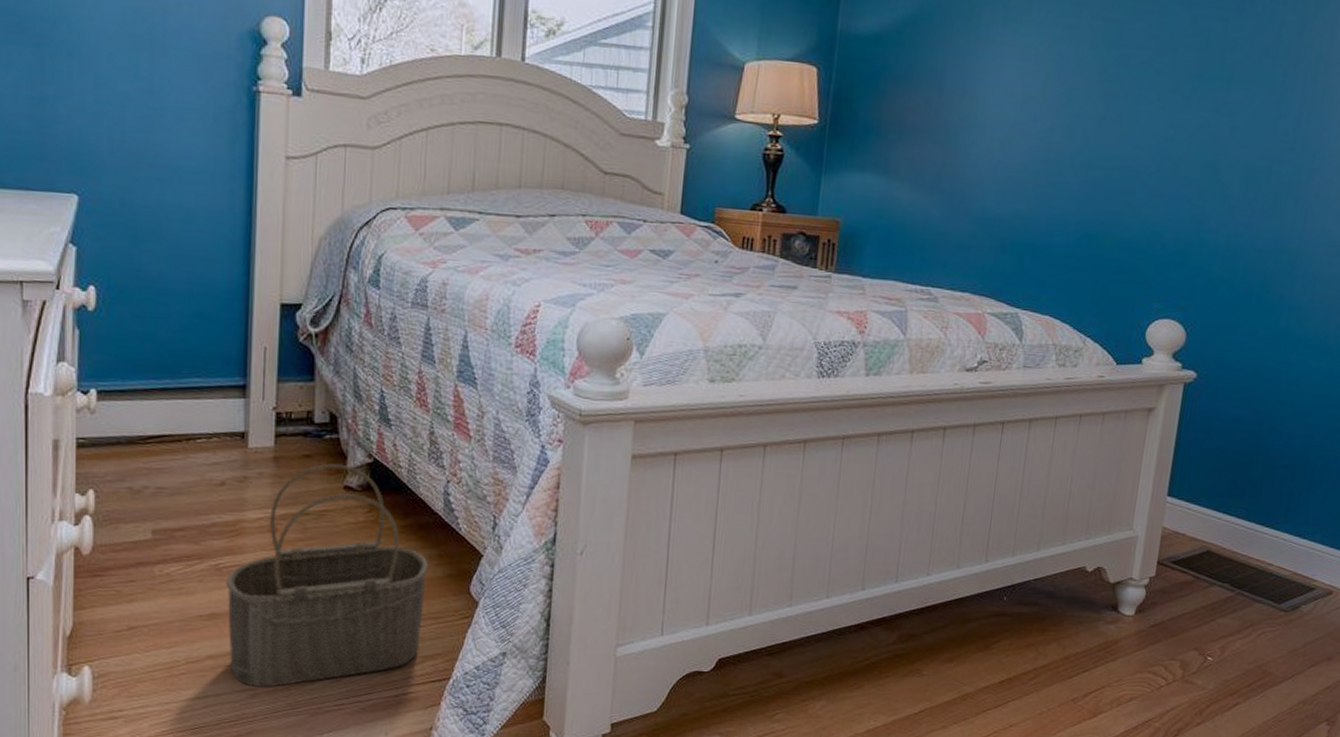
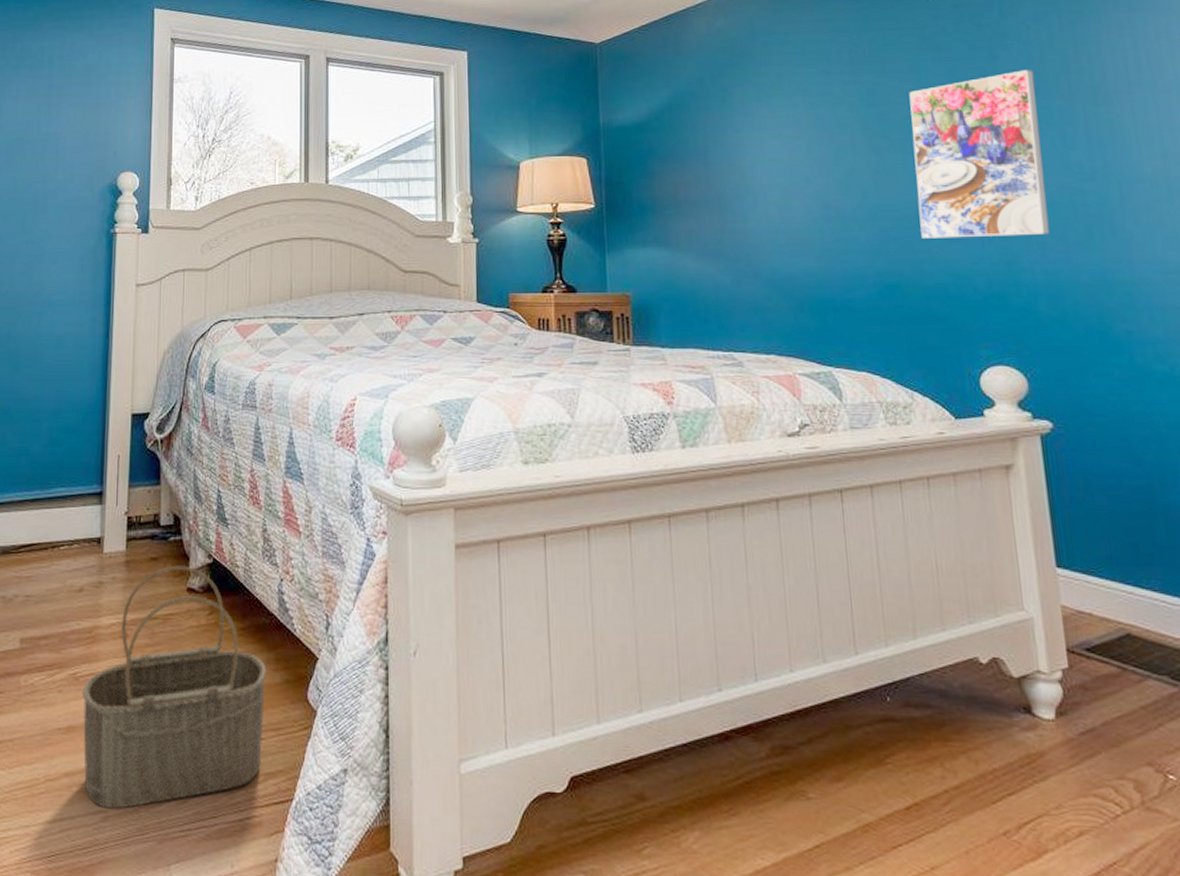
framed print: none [1128,27,1271,199] -> present [909,70,1050,239]

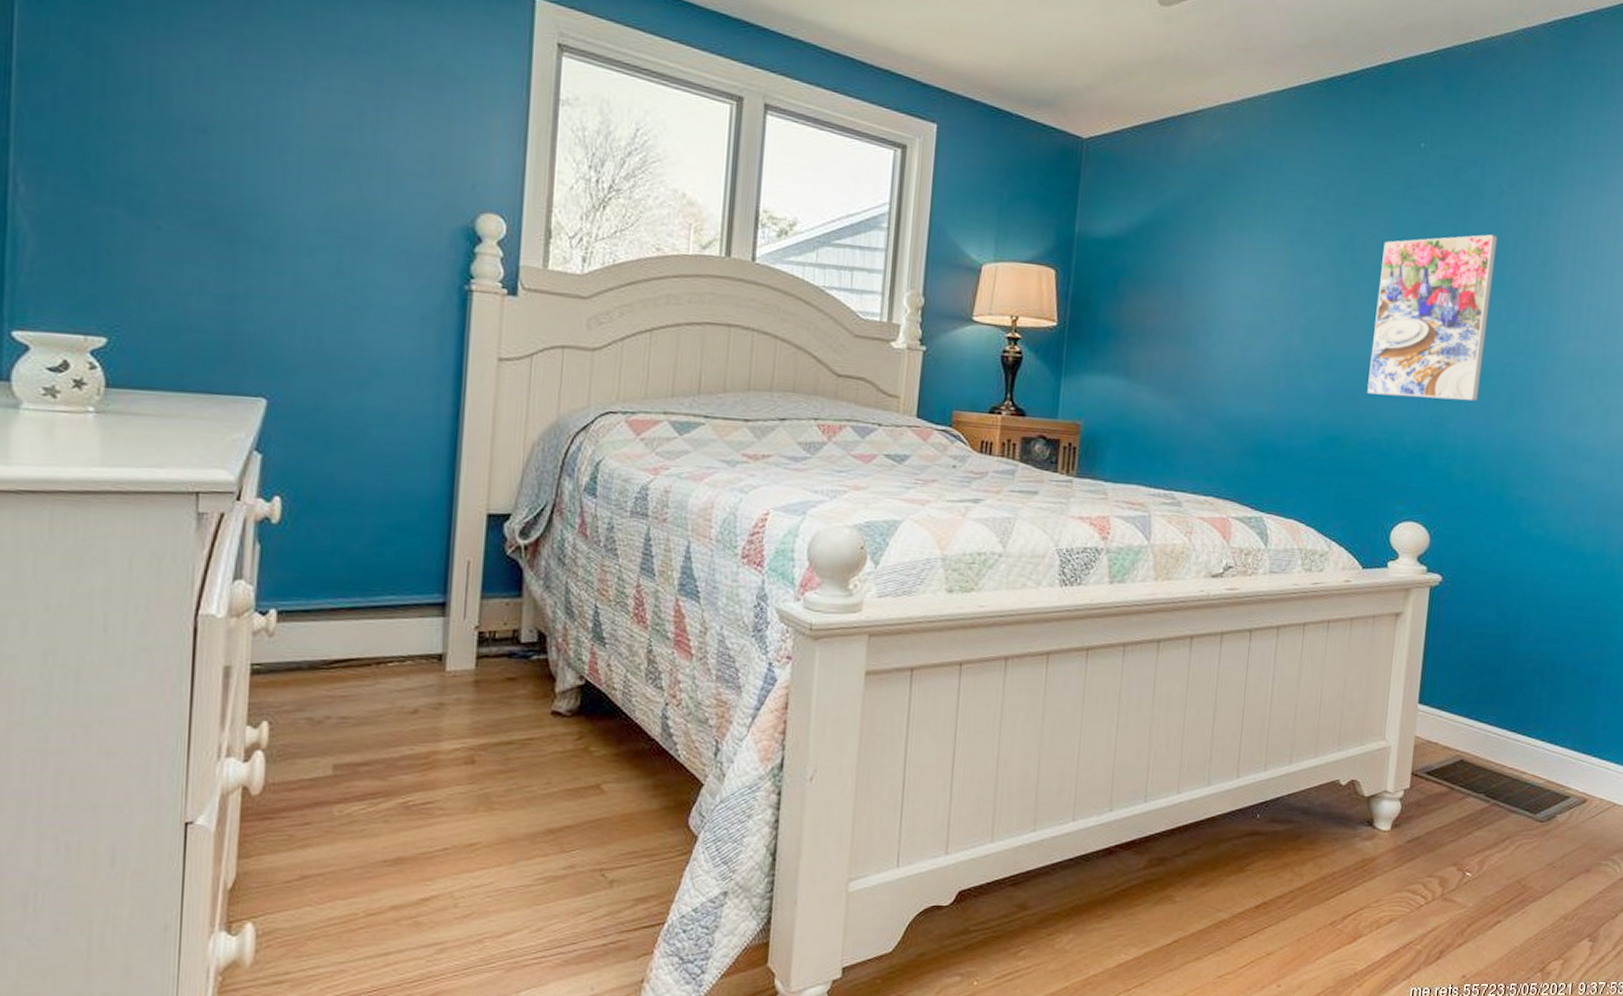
wicker basket: present [82,565,267,809] -> none [414,686,643,940]

